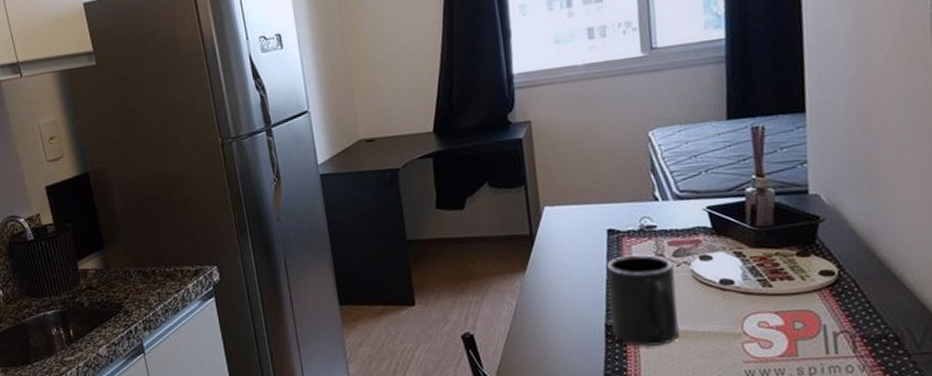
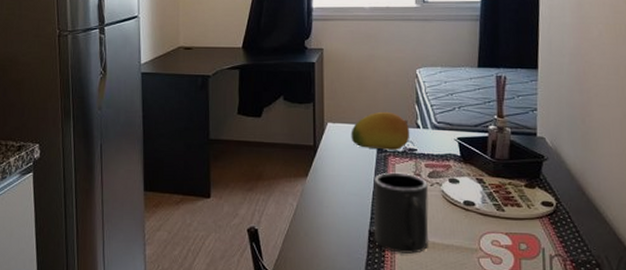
fruit: none [573,185,647,231] -> present [351,111,410,150]

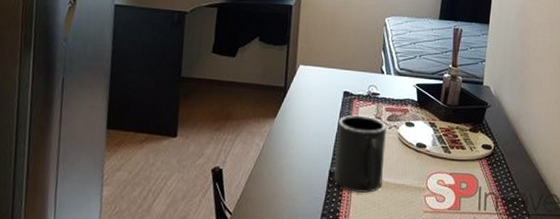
fruit: present [351,111,410,150] -> none [320,56,375,94]

